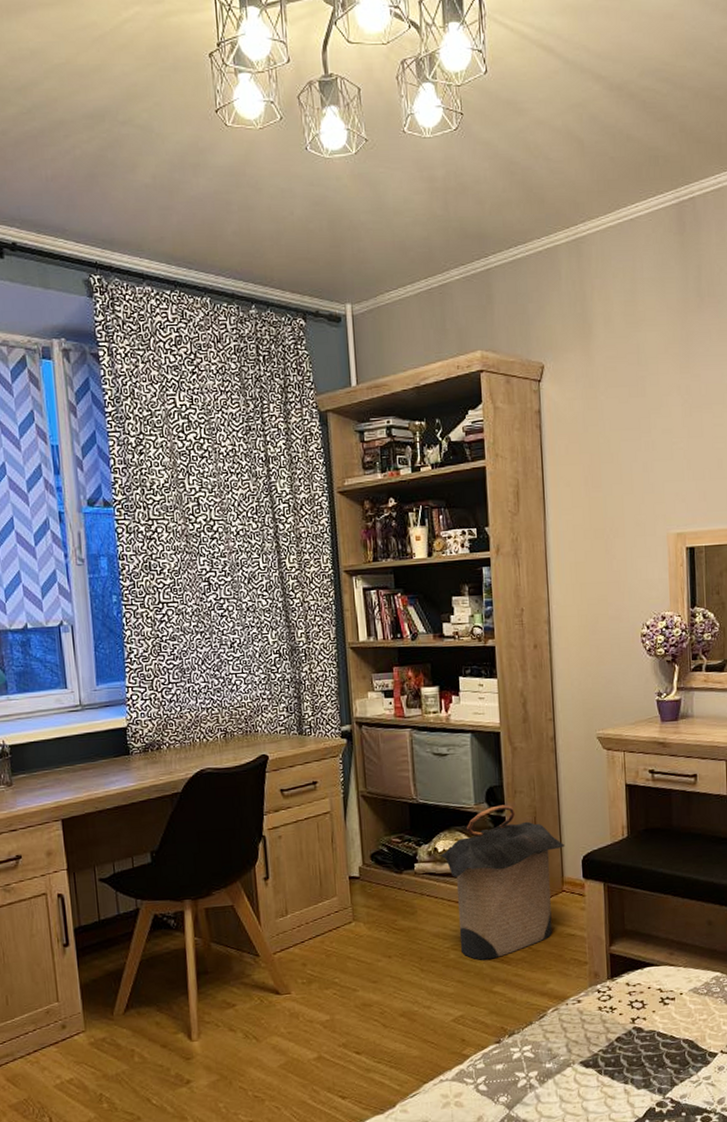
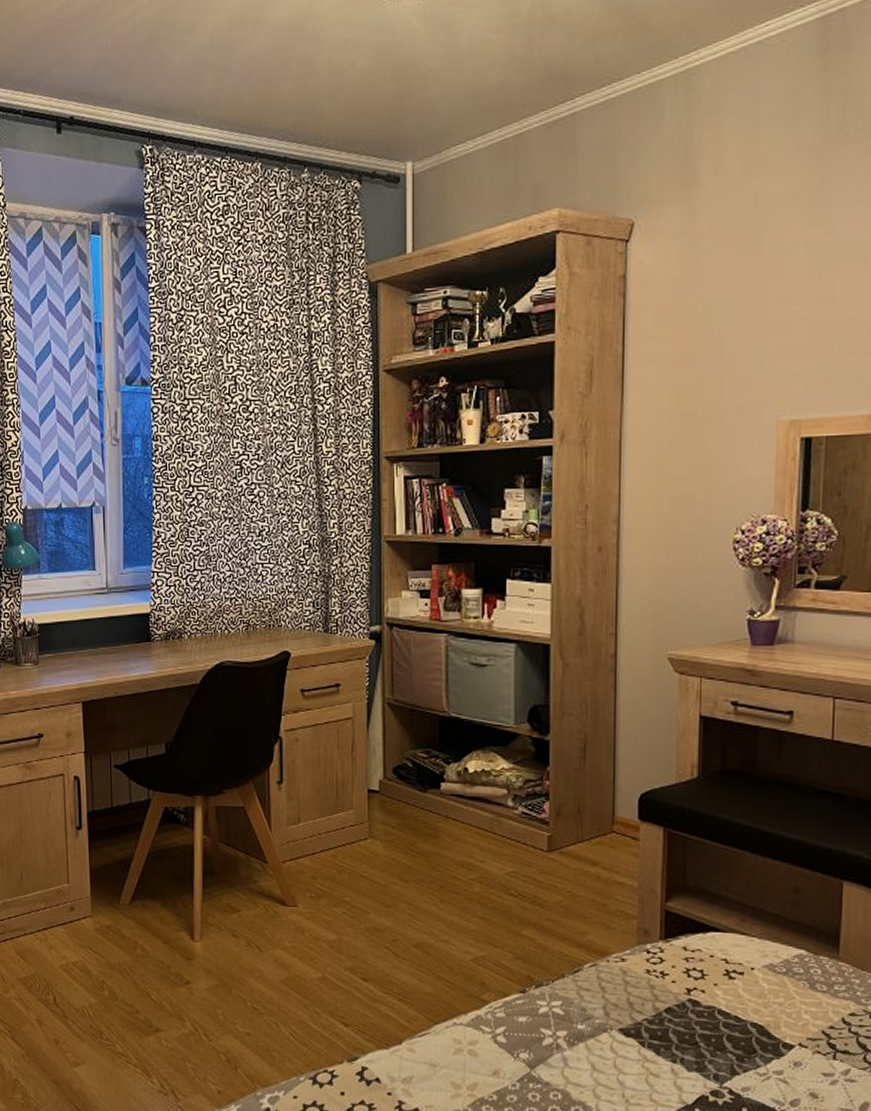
laundry hamper: present [440,805,566,960] -> none [470,727,620,899]

